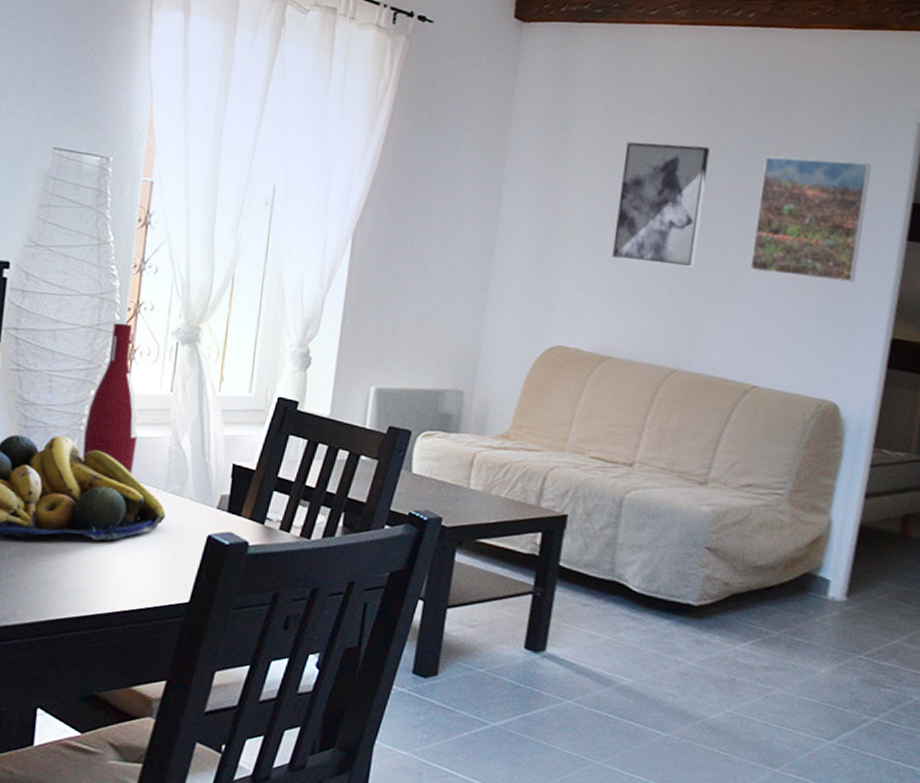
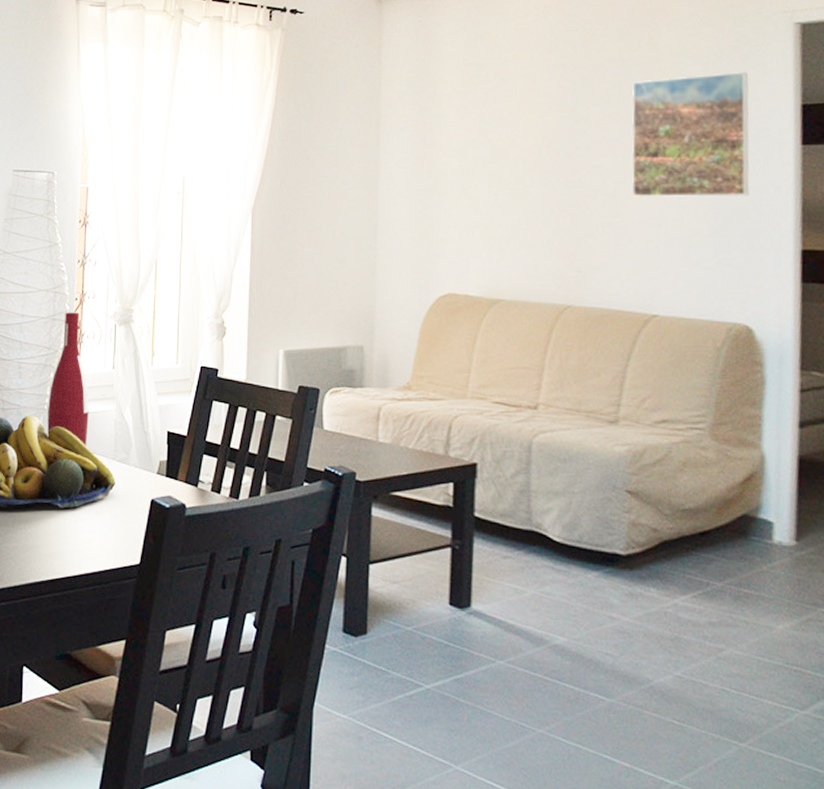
wall art: present [612,142,710,267] -> none [490,82,575,202]

